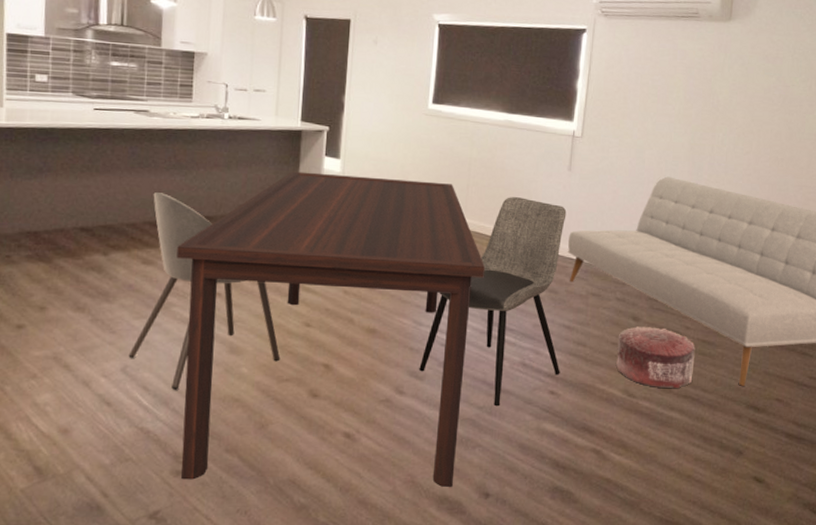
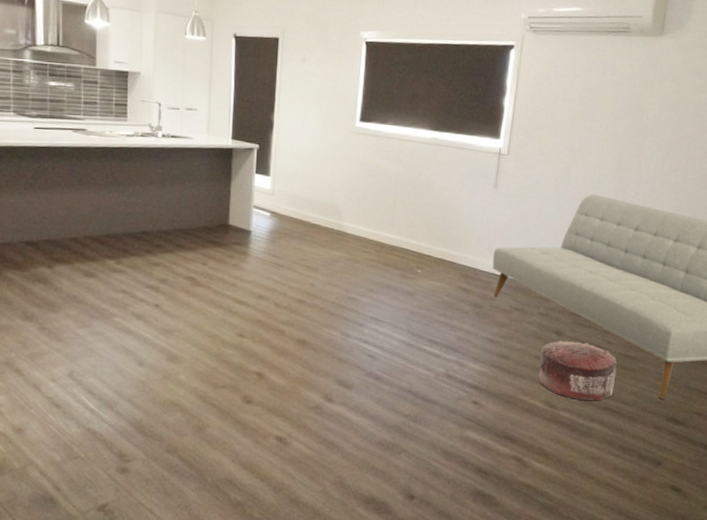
dining chair: present [128,192,280,390] -> none [74,208,215,394]
dining table: present [177,171,485,487] -> none [116,188,411,489]
dining chair: present [419,197,567,406] -> none [347,214,492,414]

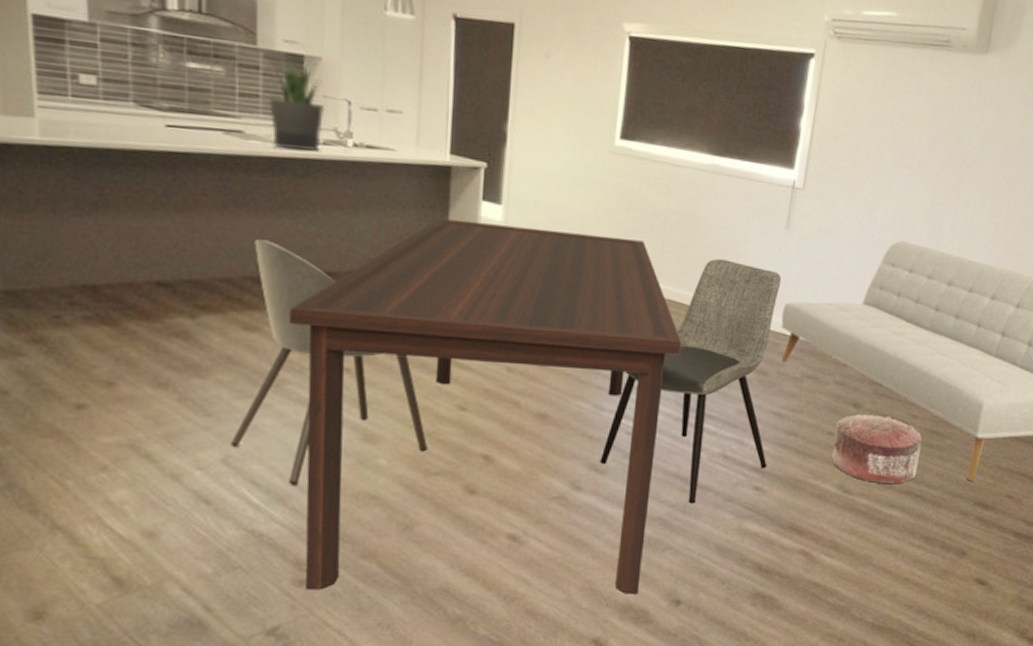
dining chair: none [74,208,215,394] -> present [230,239,427,485]
planter: none [104,74,143,142] -> present [269,58,326,152]
dining table: none [116,188,411,489] -> present [289,218,681,594]
dining chair: none [347,214,492,414] -> present [600,259,782,503]

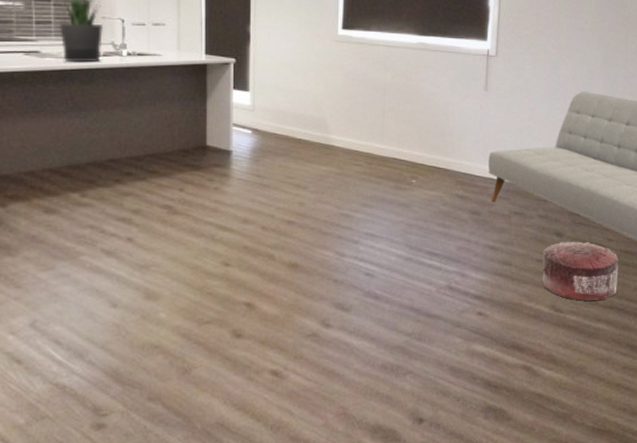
dining chair: present [230,239,427,485] -> none [37,137,199,342]
dining table: present [289,218,681,594] -> none [81,107,405,433]
dining chair: present [600,259,782,503] -> none [345,120,487,331]

